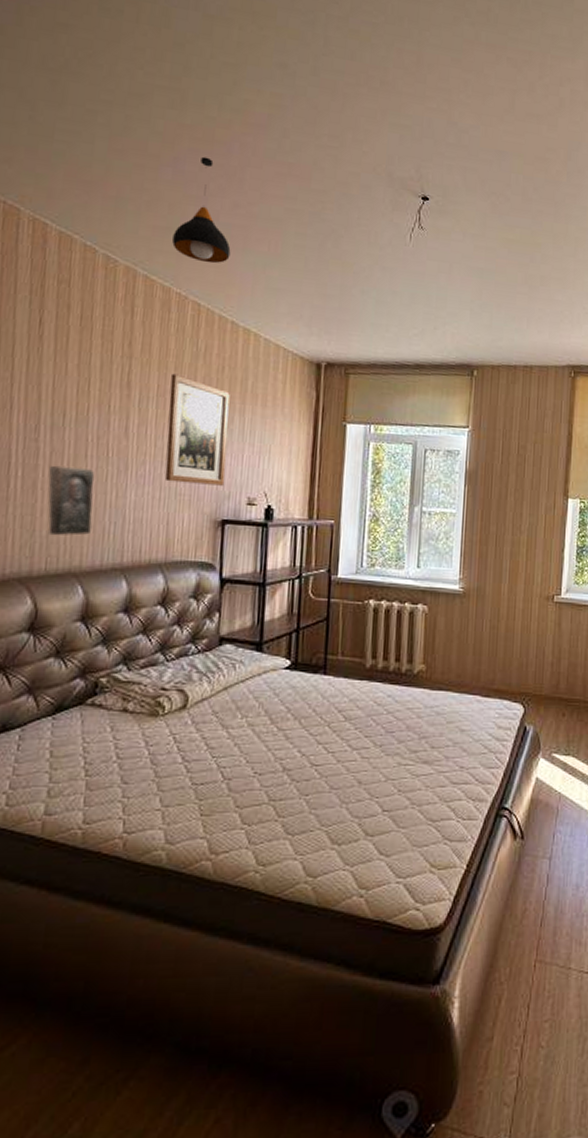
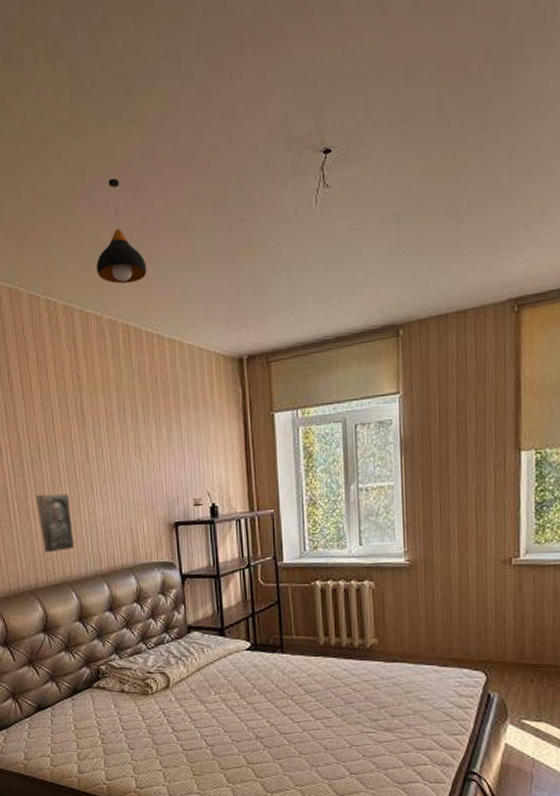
wall art: present [164,373,230,486] -> none [115,395,173,495]

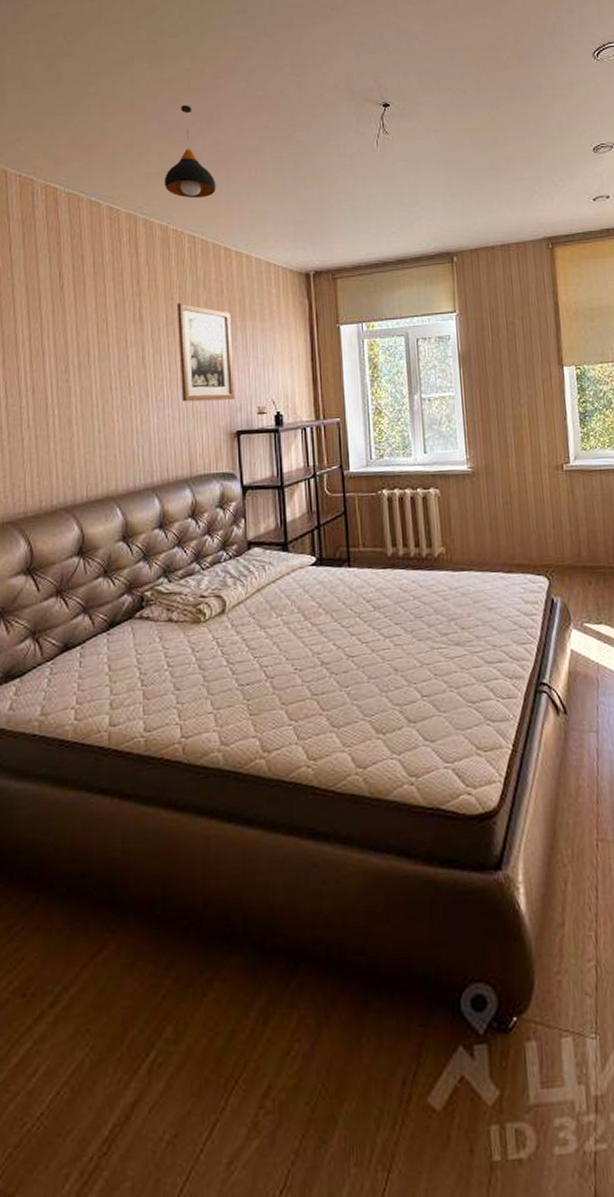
brass plaque: present [36,493,74,553] -> none [81,400,122,465]
wall art: none [115,395,173,495] -> present [177,303,236,402]

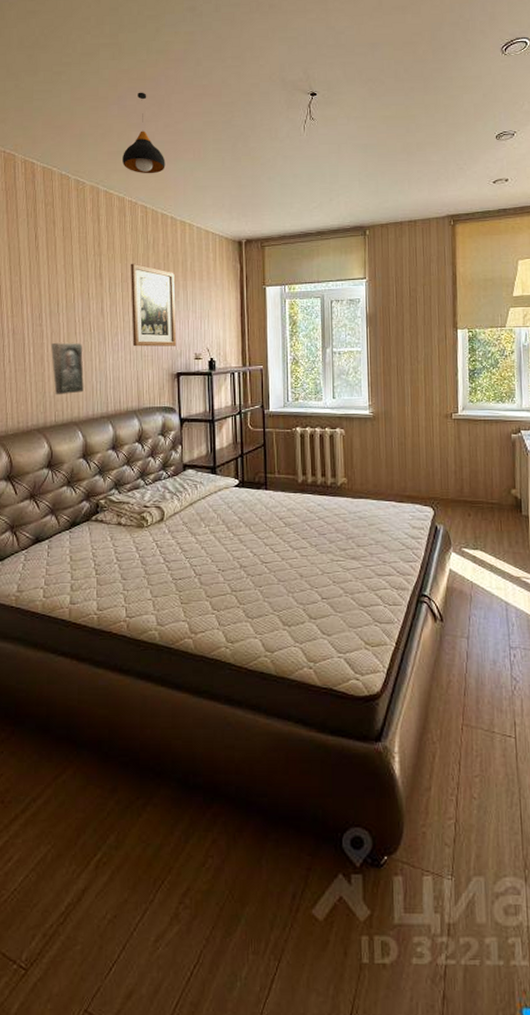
brass plaque: none [81,400,122,465] -> present [51,342,84,395]

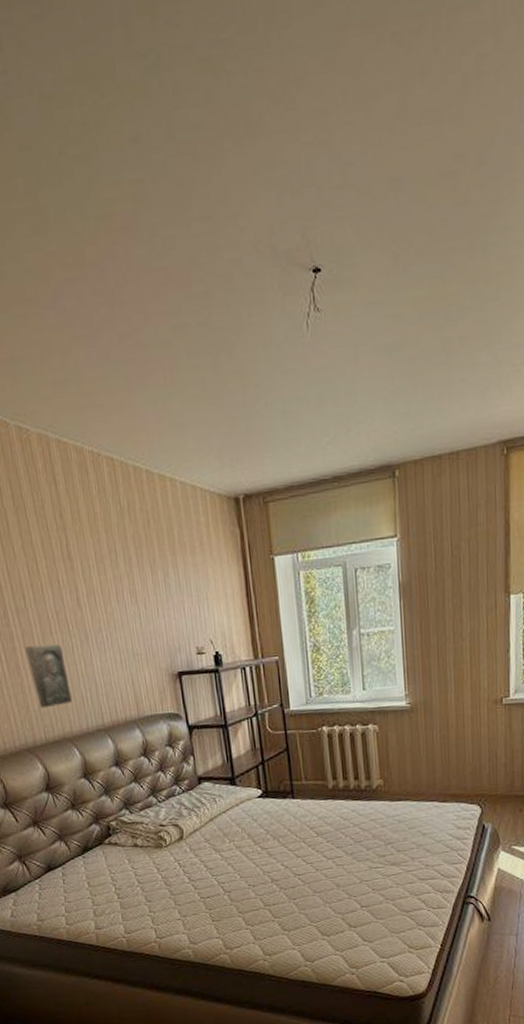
pendant light: present [123,92,166,174] -> none [71,285,130,411]
wall art: present [131,263,177,347] -> none [104,537,174,644]

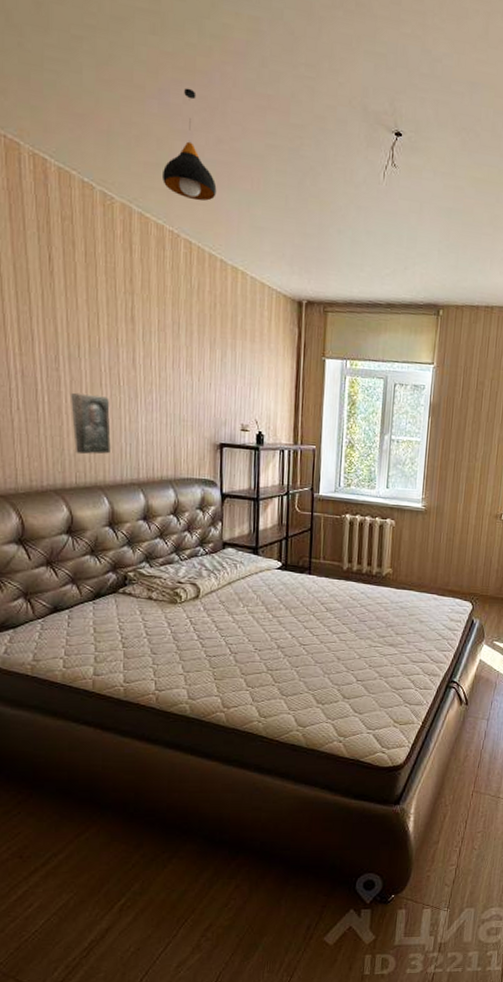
pendant light: none [71,285,130,411] -> present [163,88,217,202]

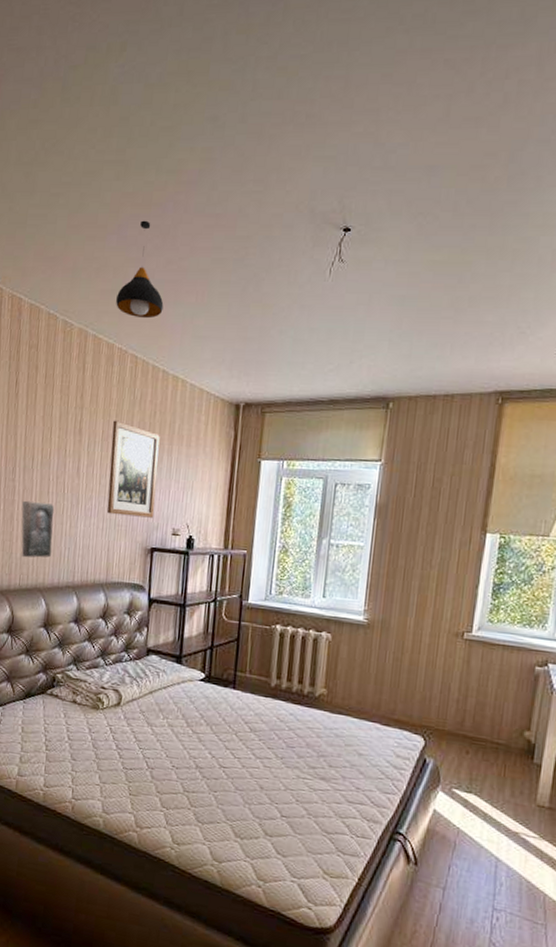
wall art: none [169,309,222,414] -> present [106,420,160,518]

